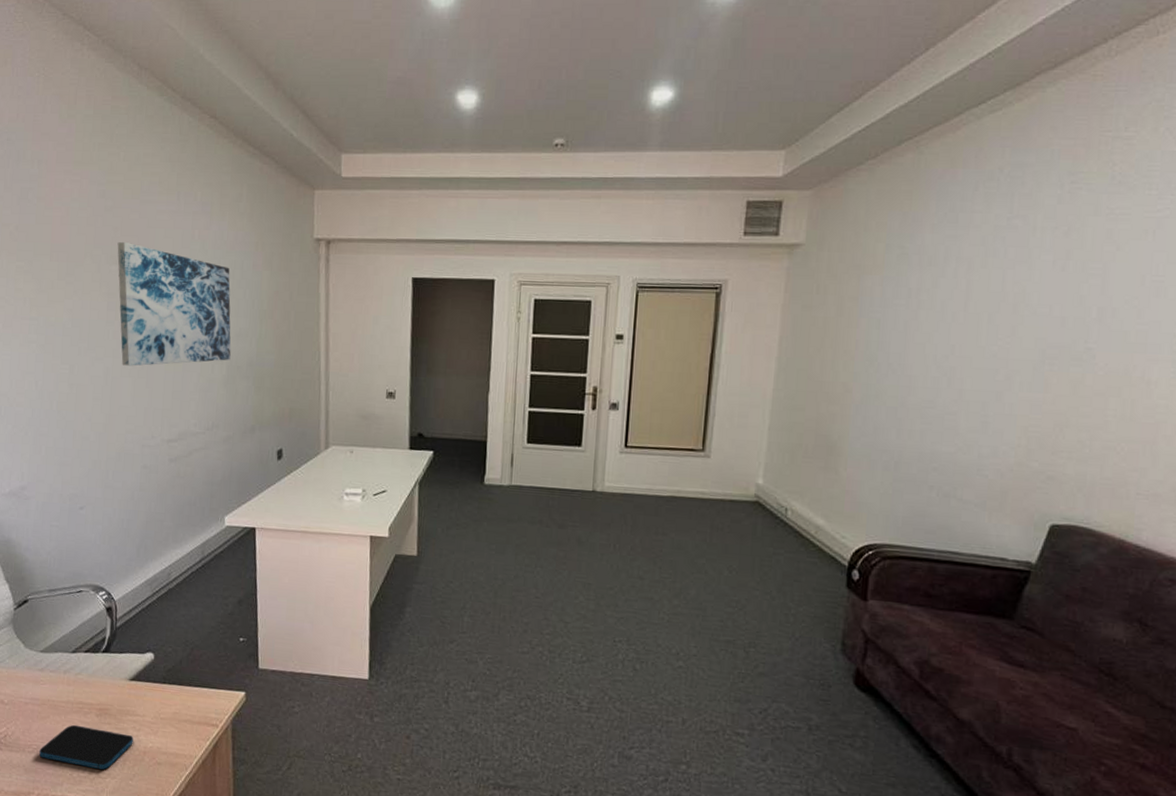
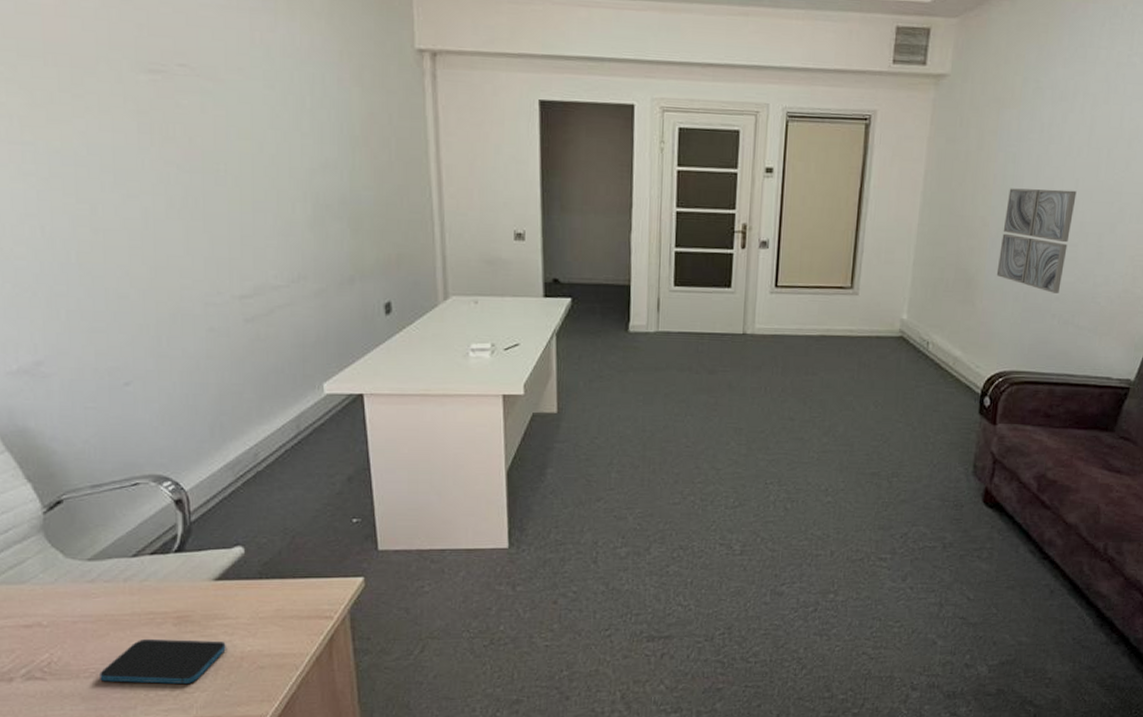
wall art: present [117,241,231,366] -> none [144,42,316,206]
wall art: none [862,354,953,464] -> present [996,188,1077,293]

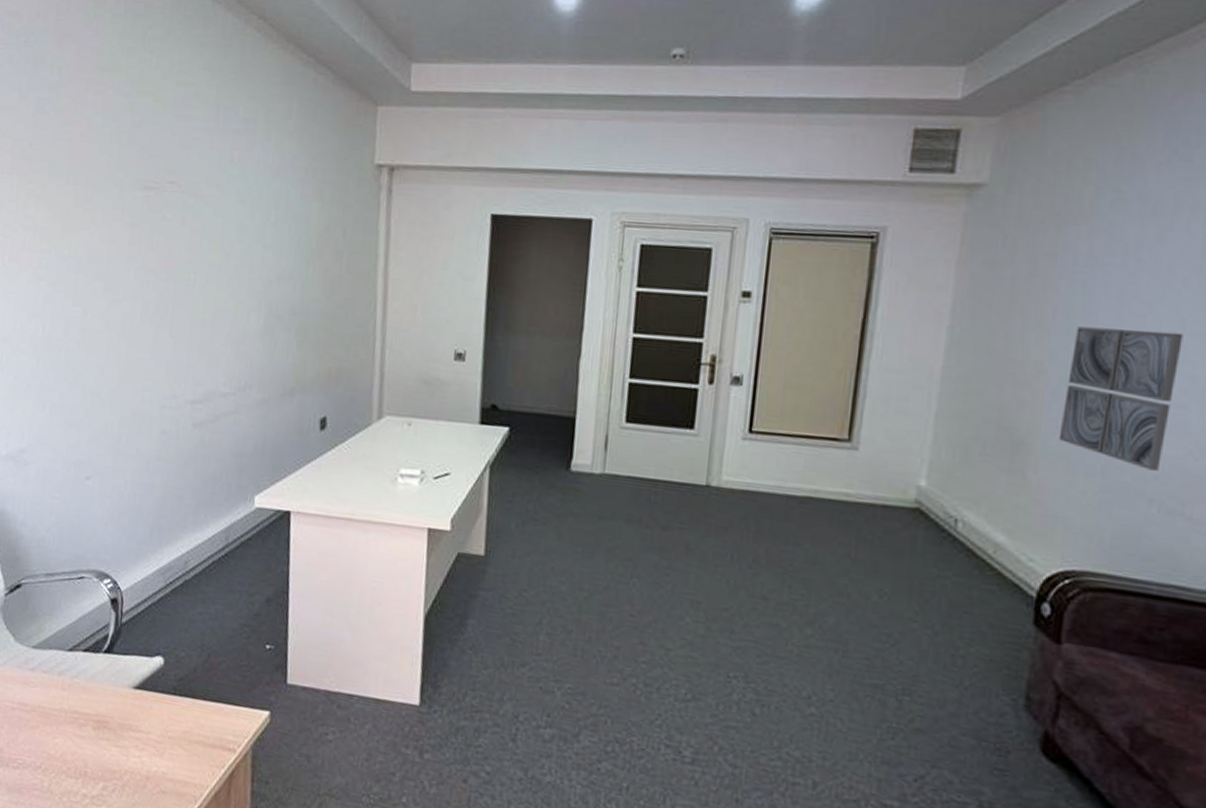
smartphone: present [100,638,226,684] -> none [25,737,135,795]

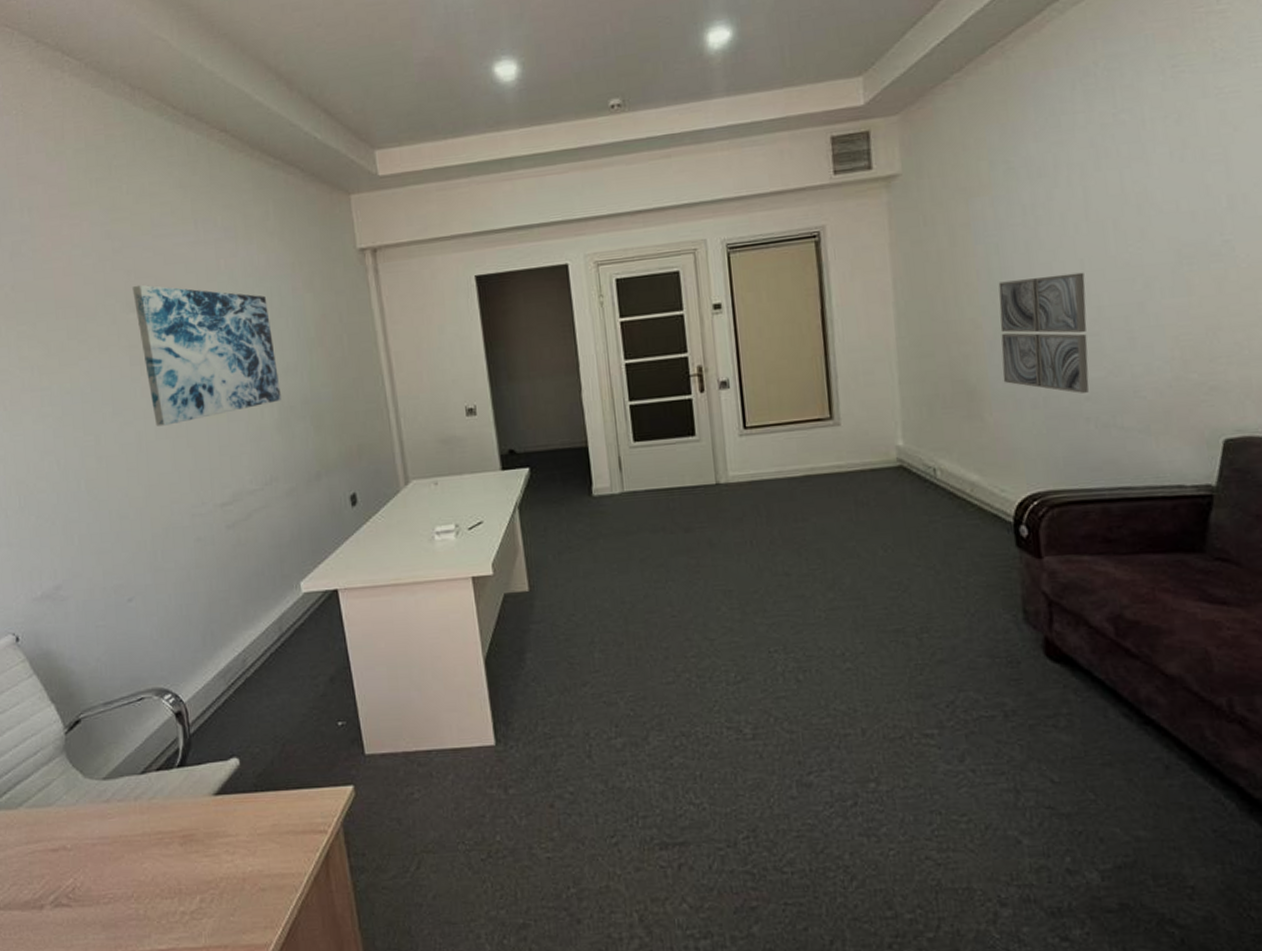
wall art: none [142,163,274,311] -> present [132,284,281,426]

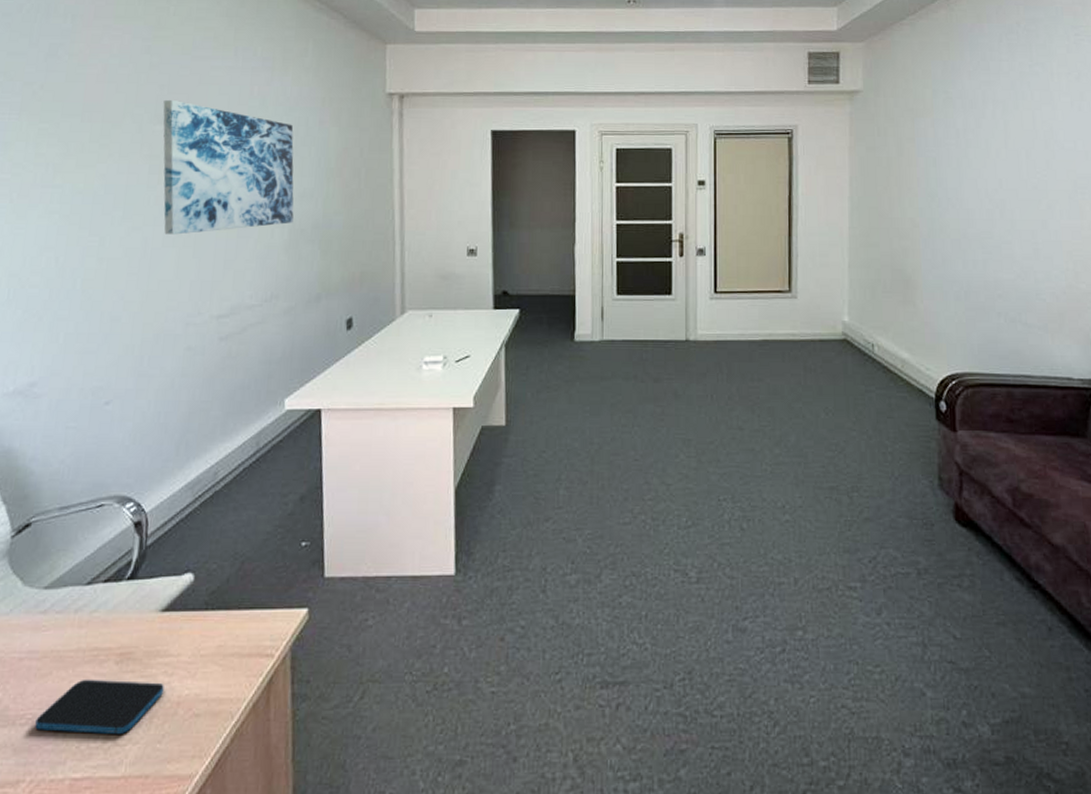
smartphone: none [117,860,229,910] -> present [35,679,164,734]
wall art: present [998,272,1089,394] -> none [933,189,1002,291]

